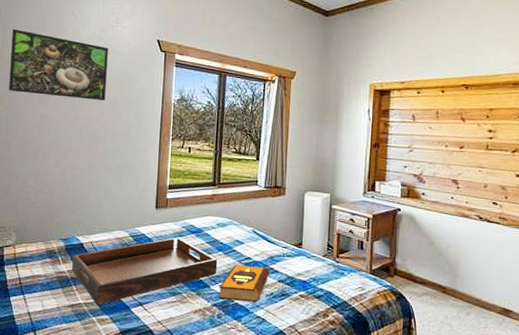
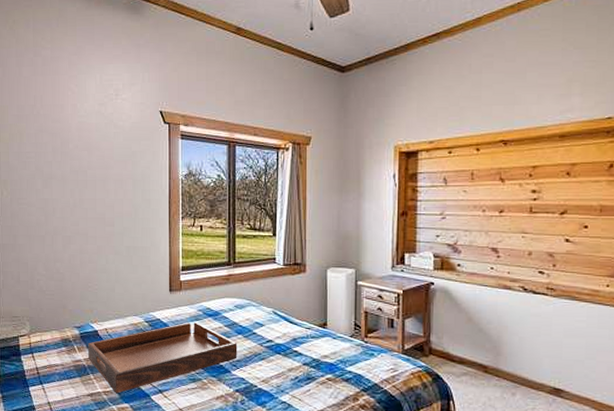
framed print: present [9,29,108,101] -> none [9,109,110,181]
hardback book: present [218,264,270,302] -> none [240,347,294,387]

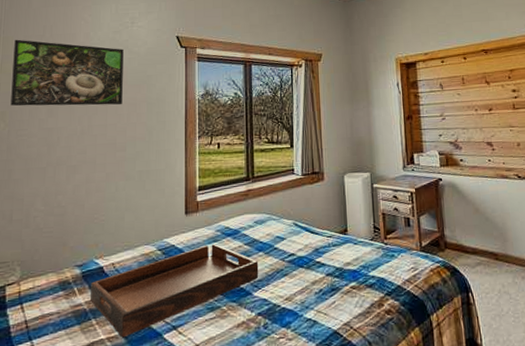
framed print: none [9,109,110,181] -> present [10,39,124,106]

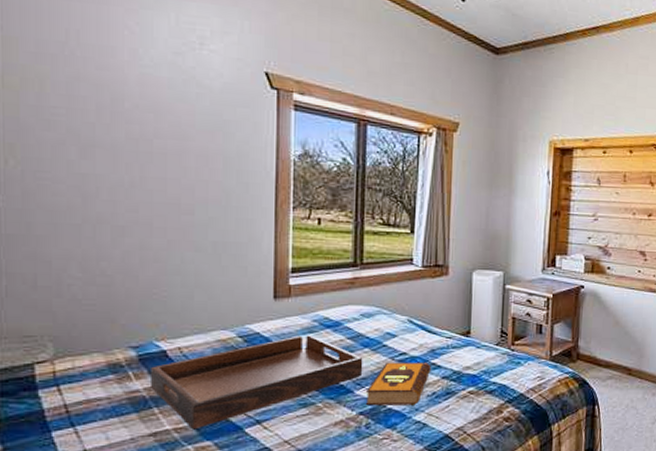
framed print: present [10,39,124,106] -> none [21,42,189,155]
hardback book: none [262,261,317,307] -> present [365,362,431,406]

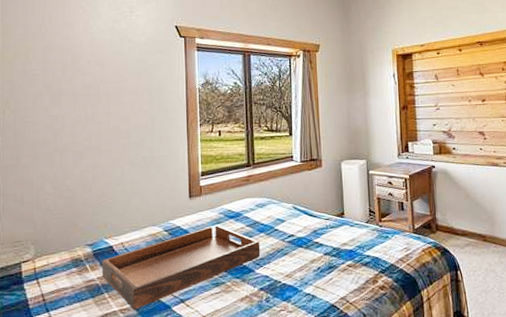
hardback book: present [365,362,431,406] -> none [264,241,315,282]

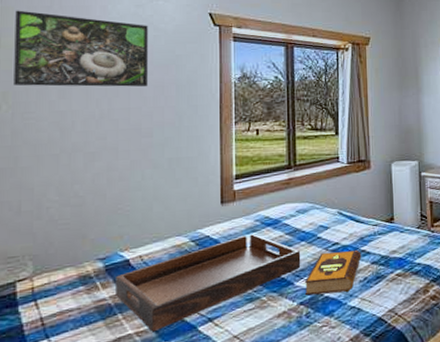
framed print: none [14,27,124,94] -> present [14,10,148,87]
hardback book: none [264,241,315,282] -> present [304,249,362,296]

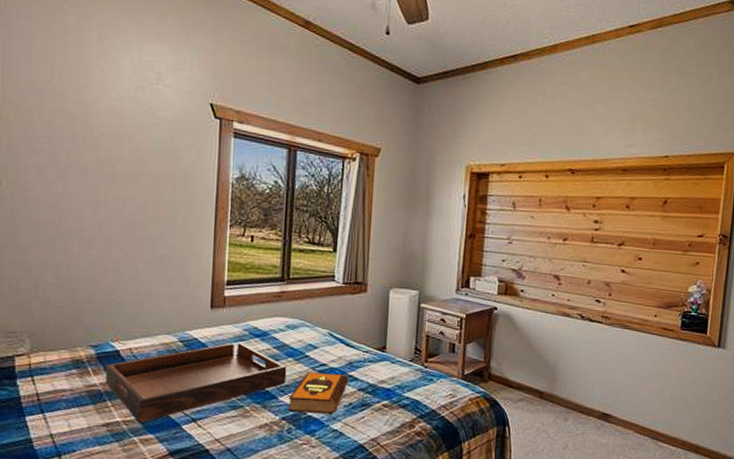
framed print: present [14,10,148,87] -> none [14,81,147,178]

